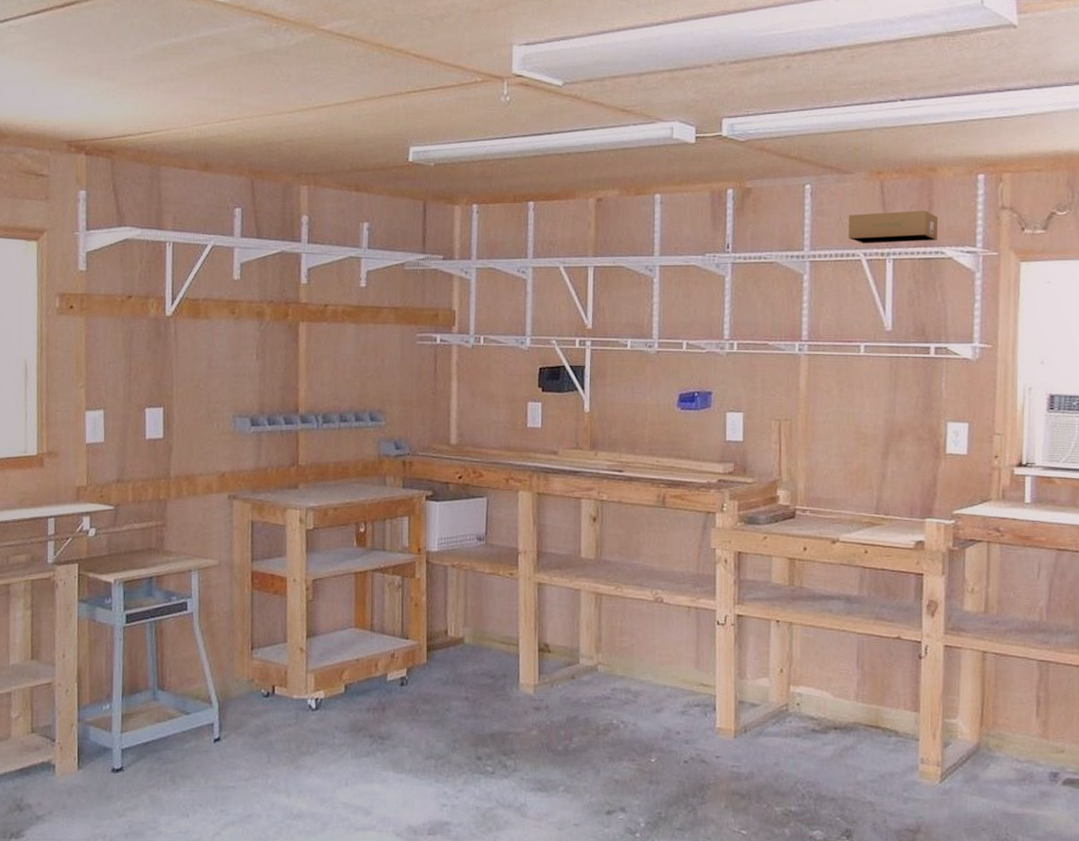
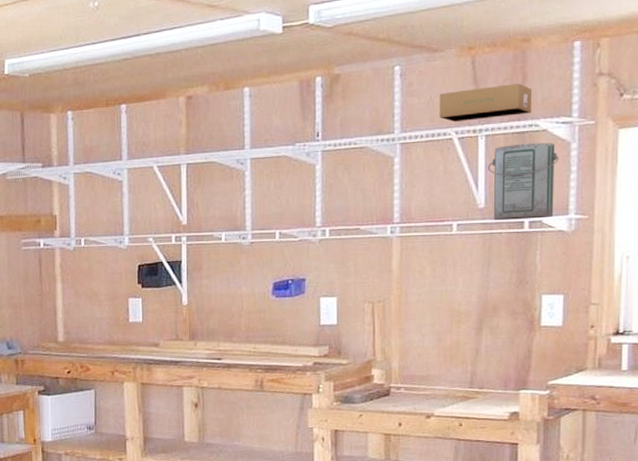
paint can: none [894,269,964,345] -> present [487,142,559,221]

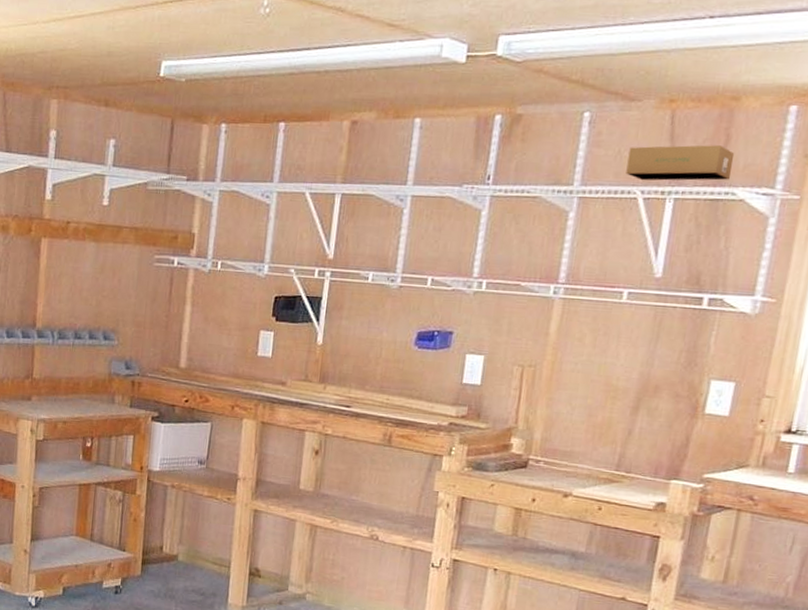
paint can: present [487,142,559,221] -> none [669,212,754,297]

